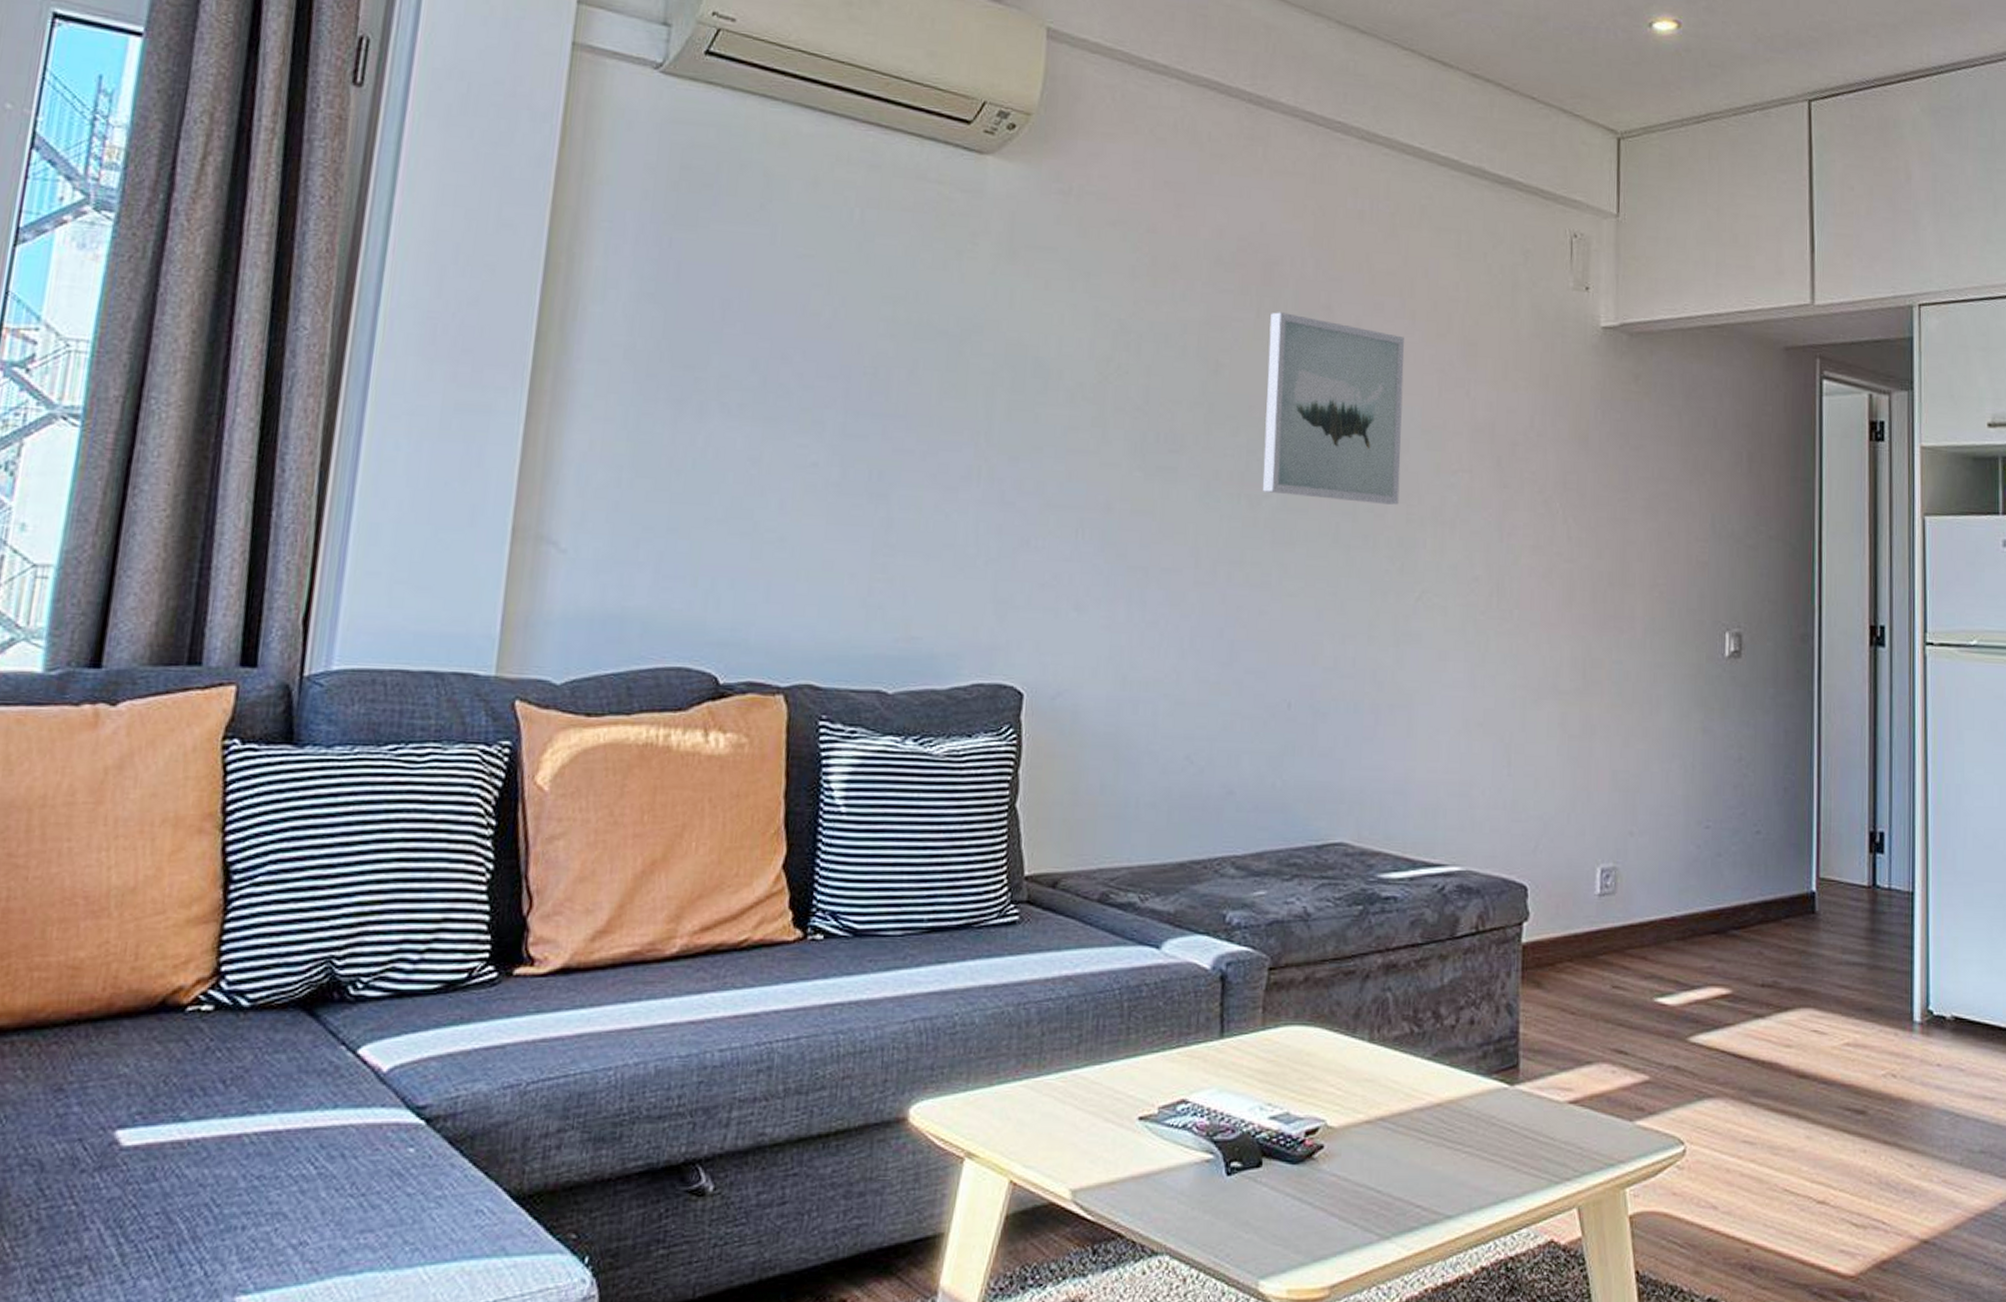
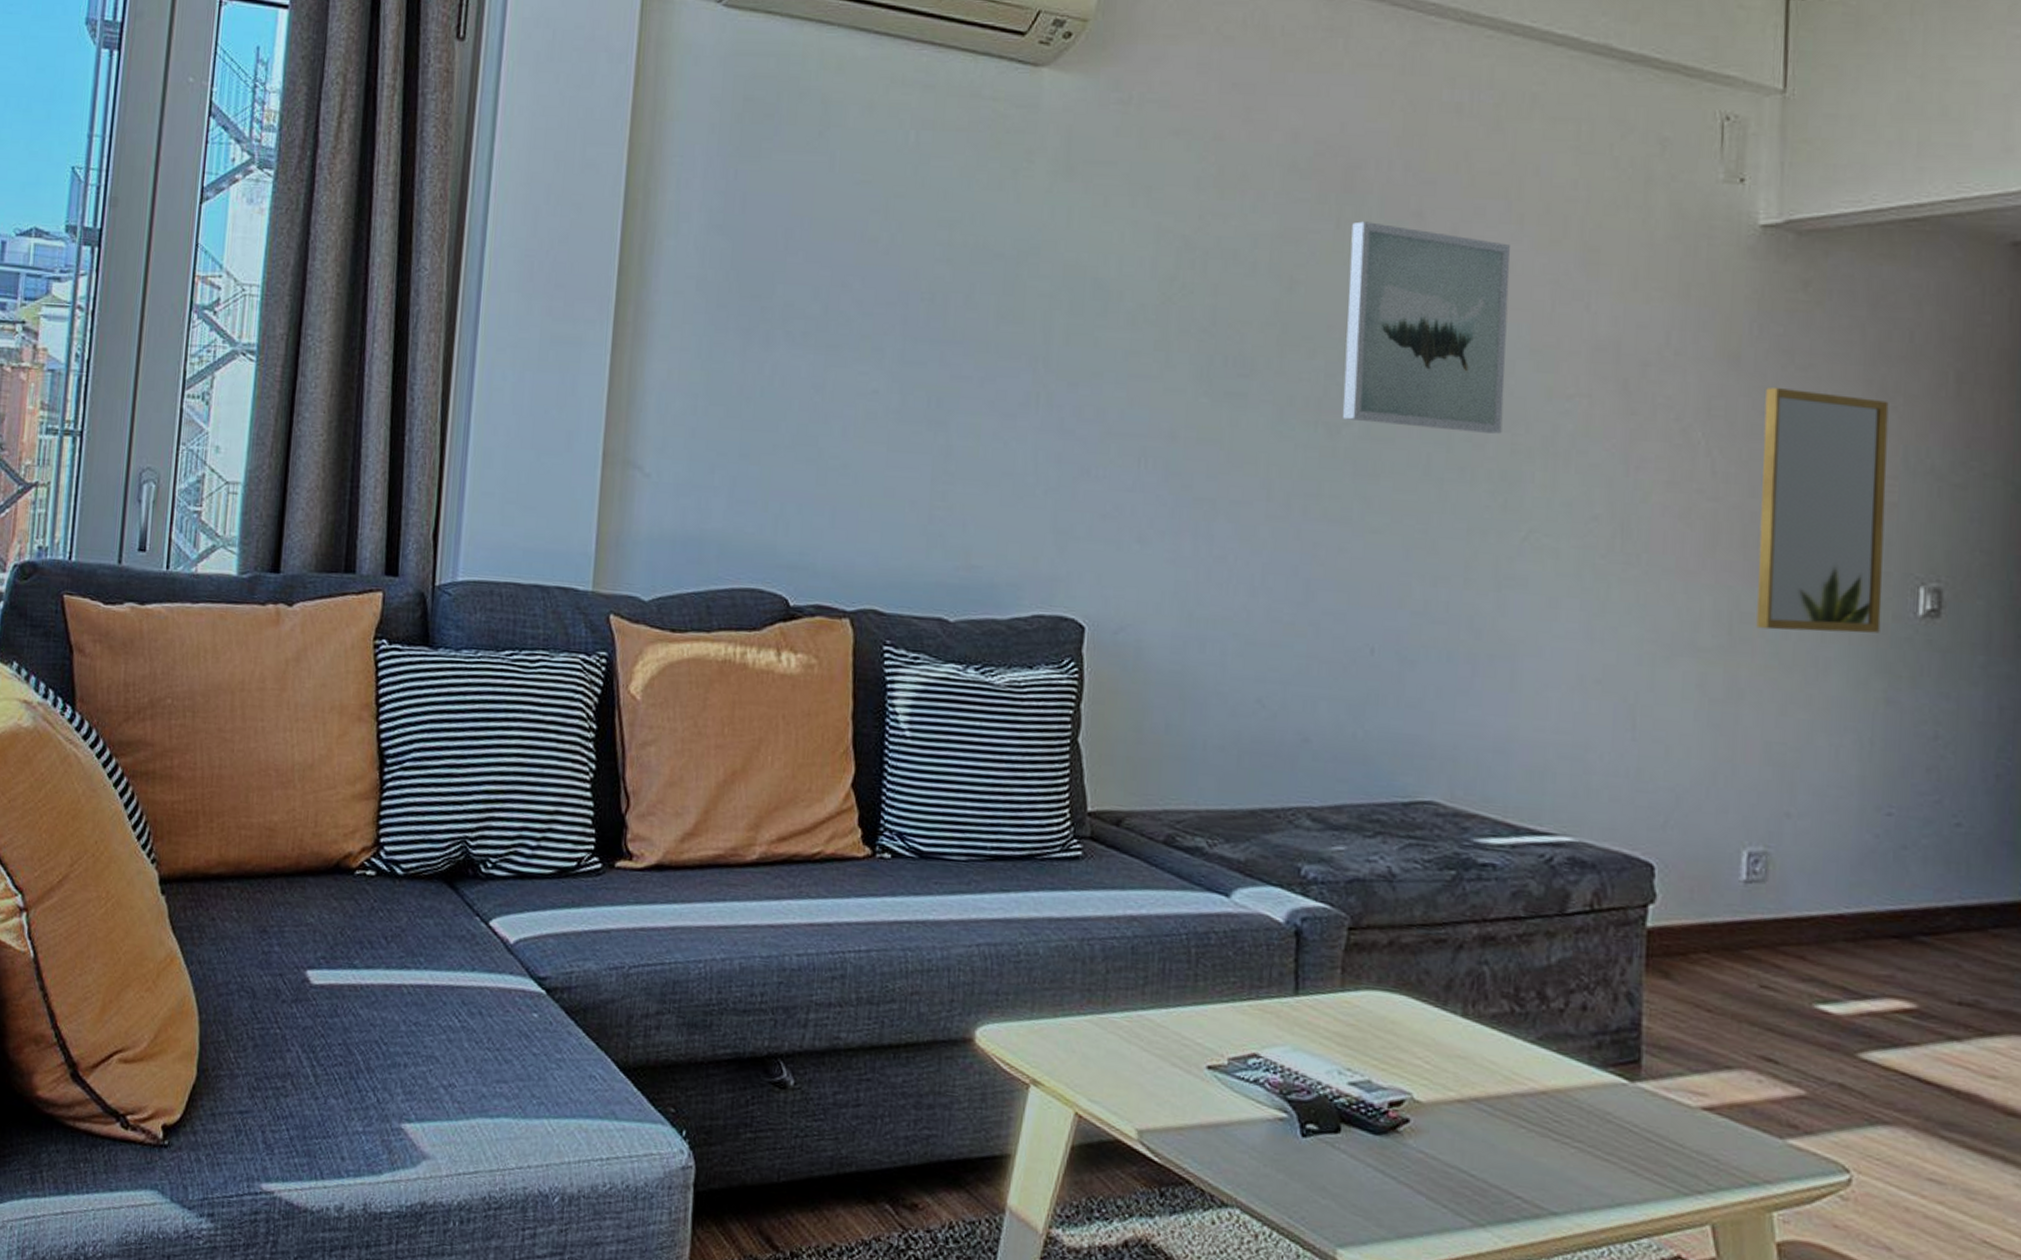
home mirror: none [1604,465,1700,673] -> present [1756,388,1889,633]

